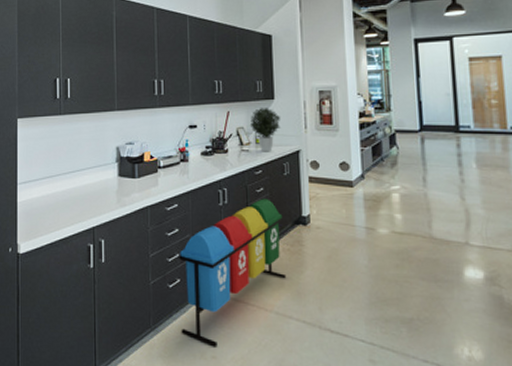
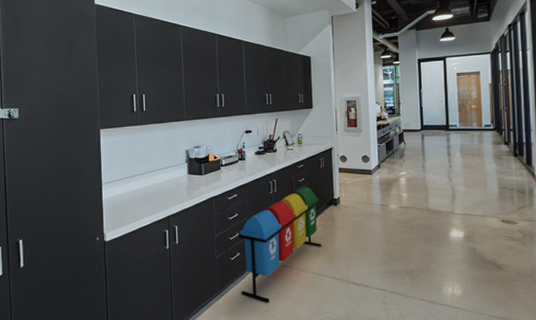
potted plant: present [249,108,280,152] -> none [293,115,317,150]

